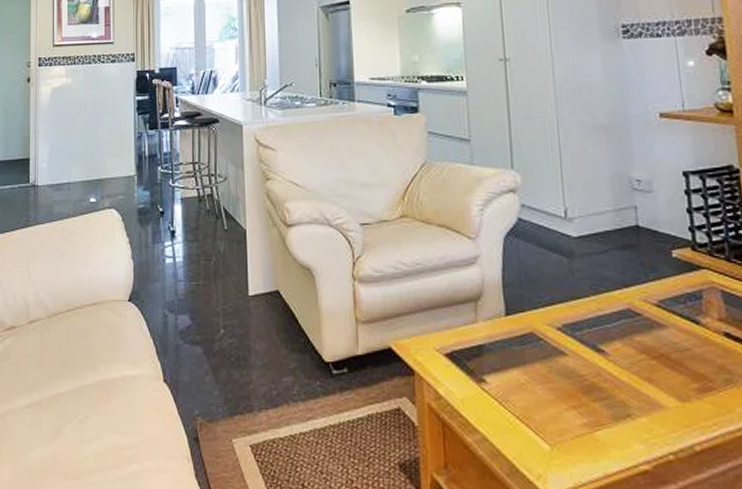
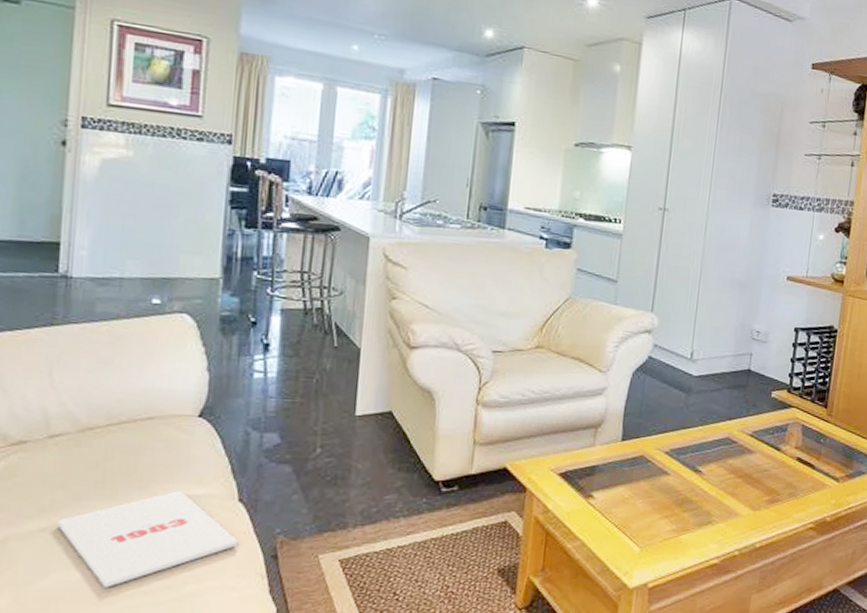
magazine: none [37,371,167,463] -> present [56,491,239,588]

